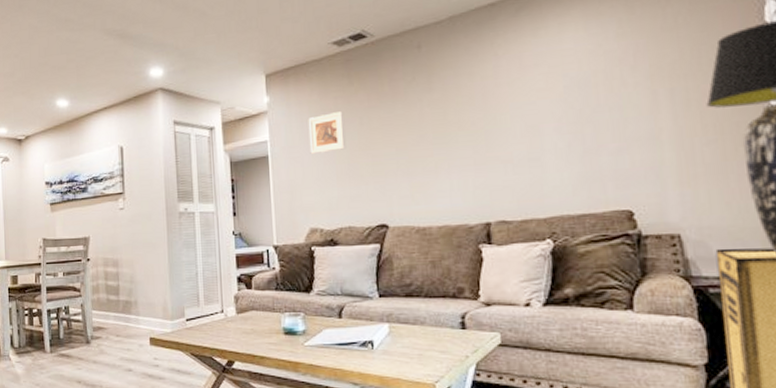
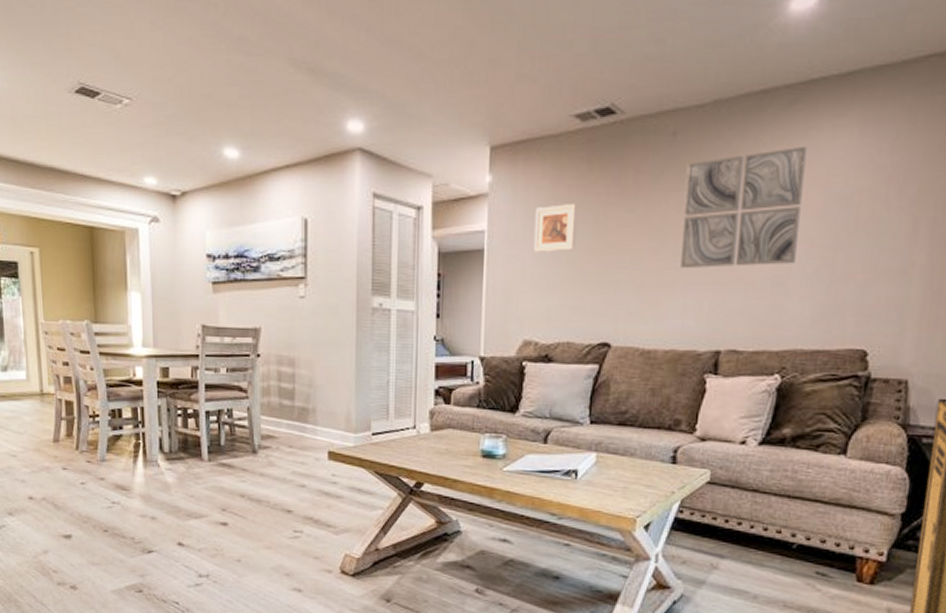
wall art: none [434,42,547,155] -> present [681,145,807,269]

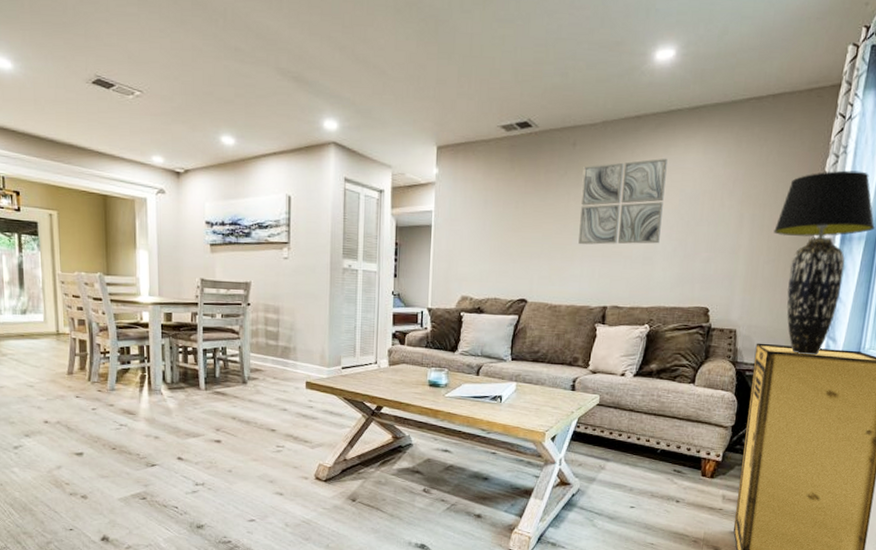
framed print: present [533,204,578,253] -> none [469,193,503,230]

